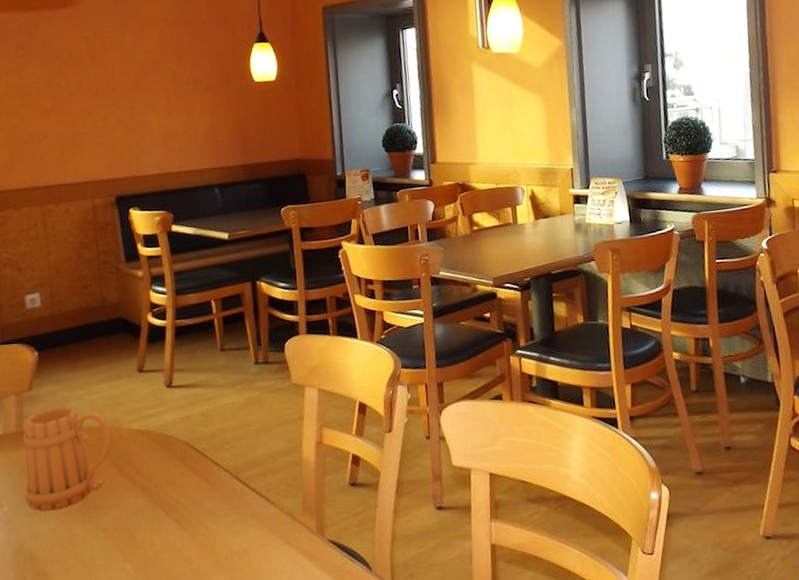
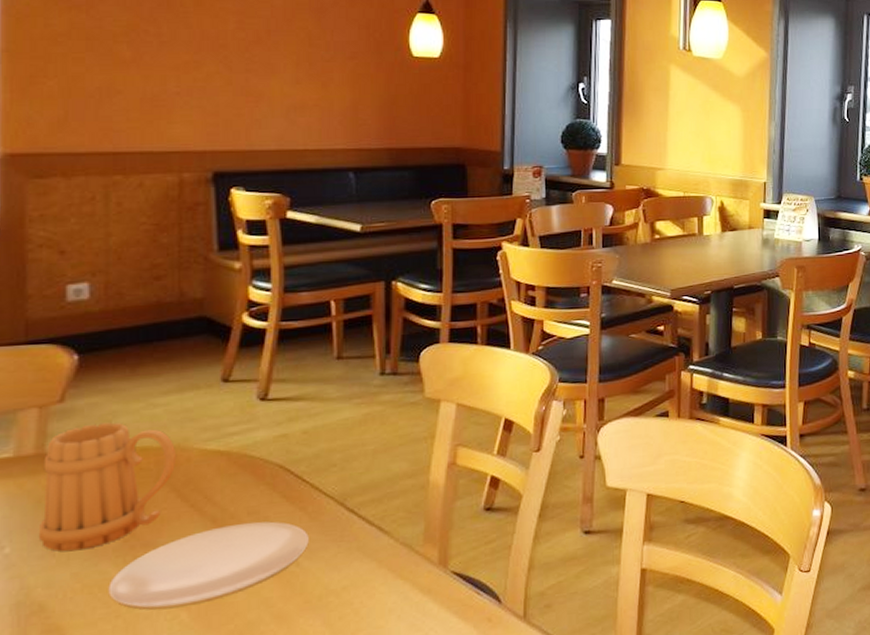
plate: none [75,490,214,562] -> present [108,521,309,610]

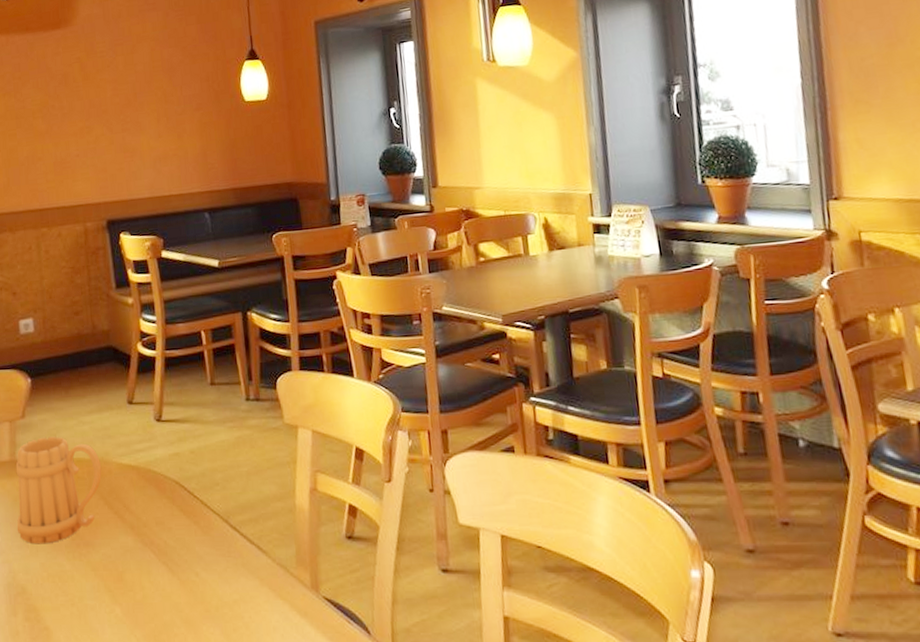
plate: present [108,521,309,610] -> none [65,531,204,603]

